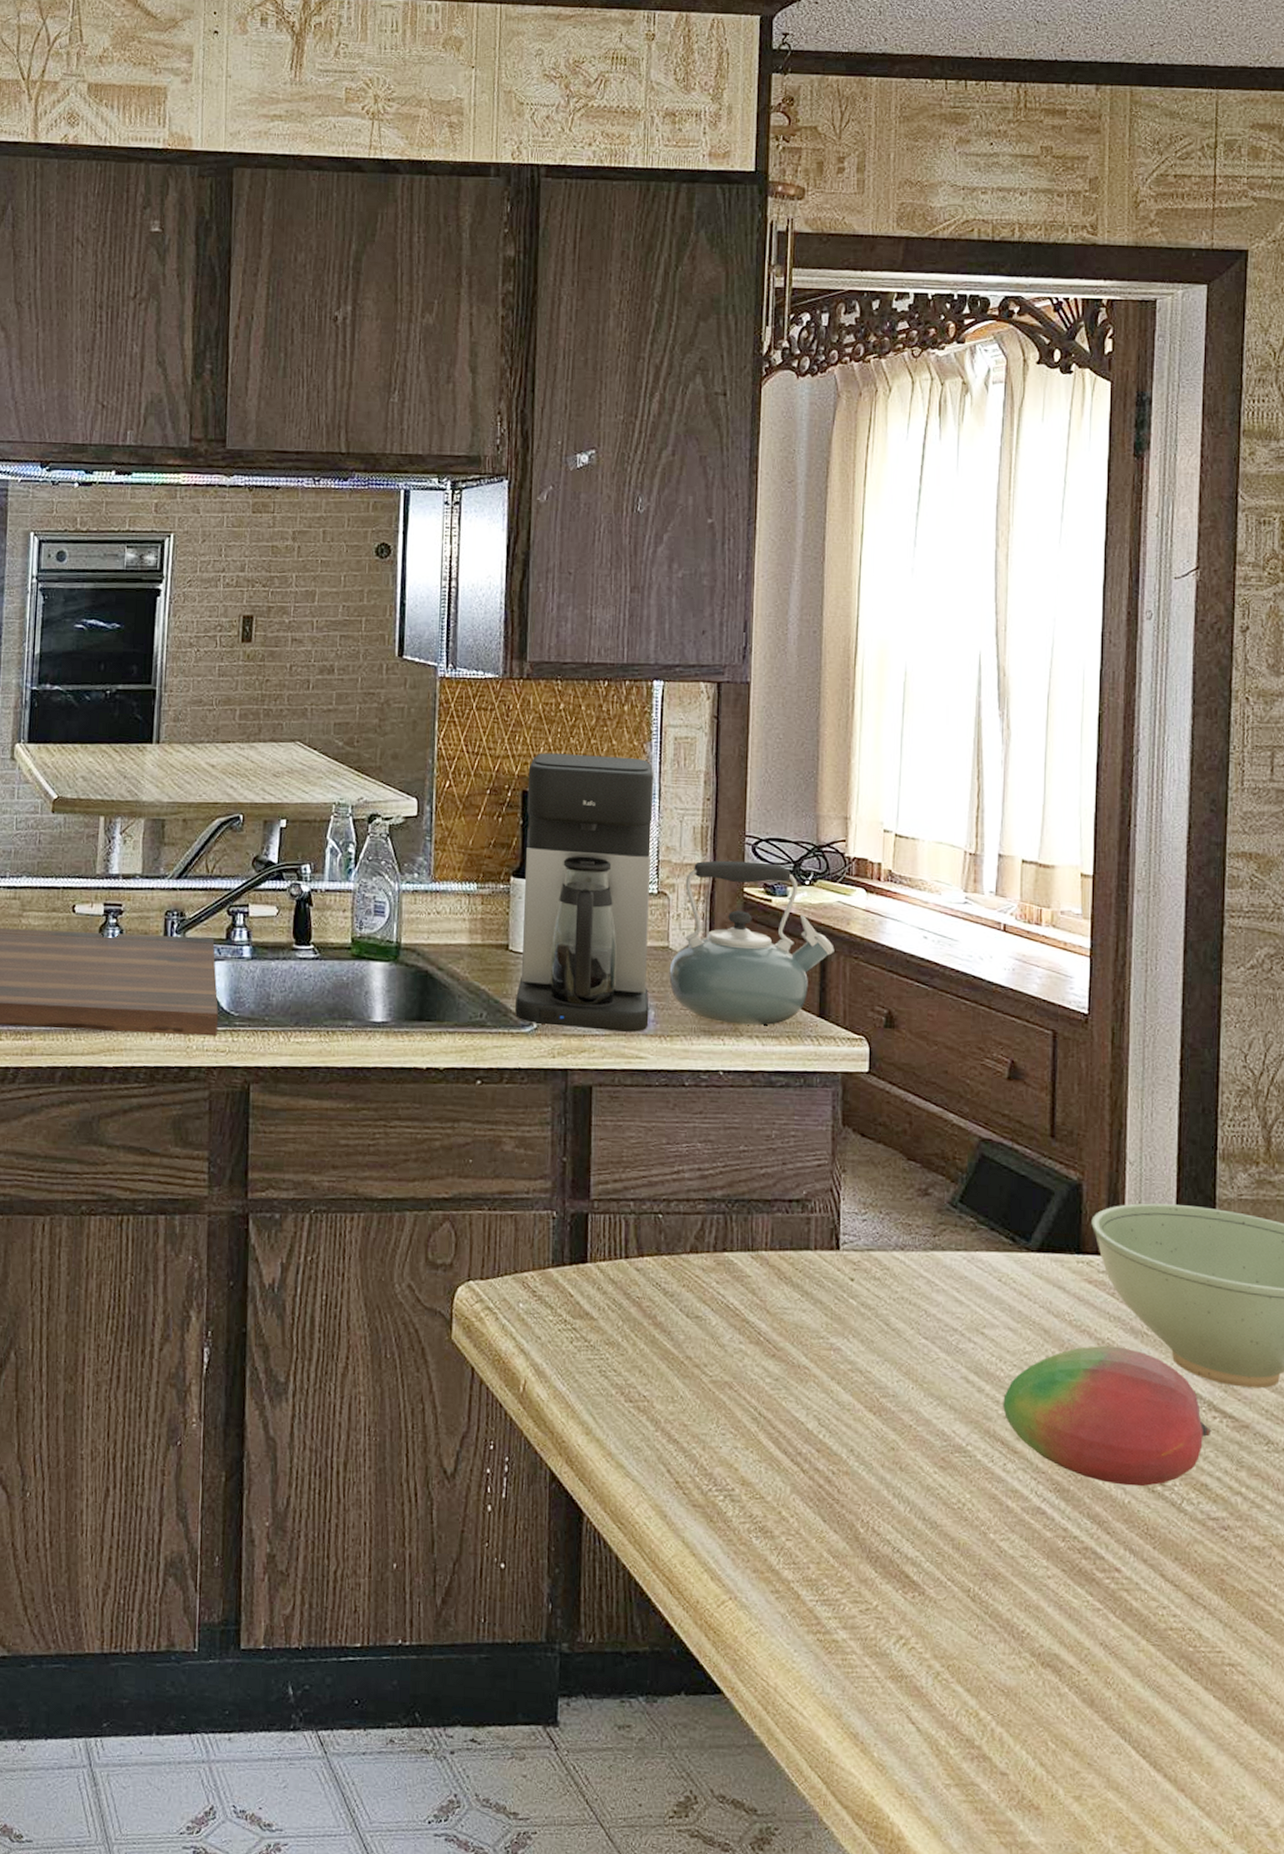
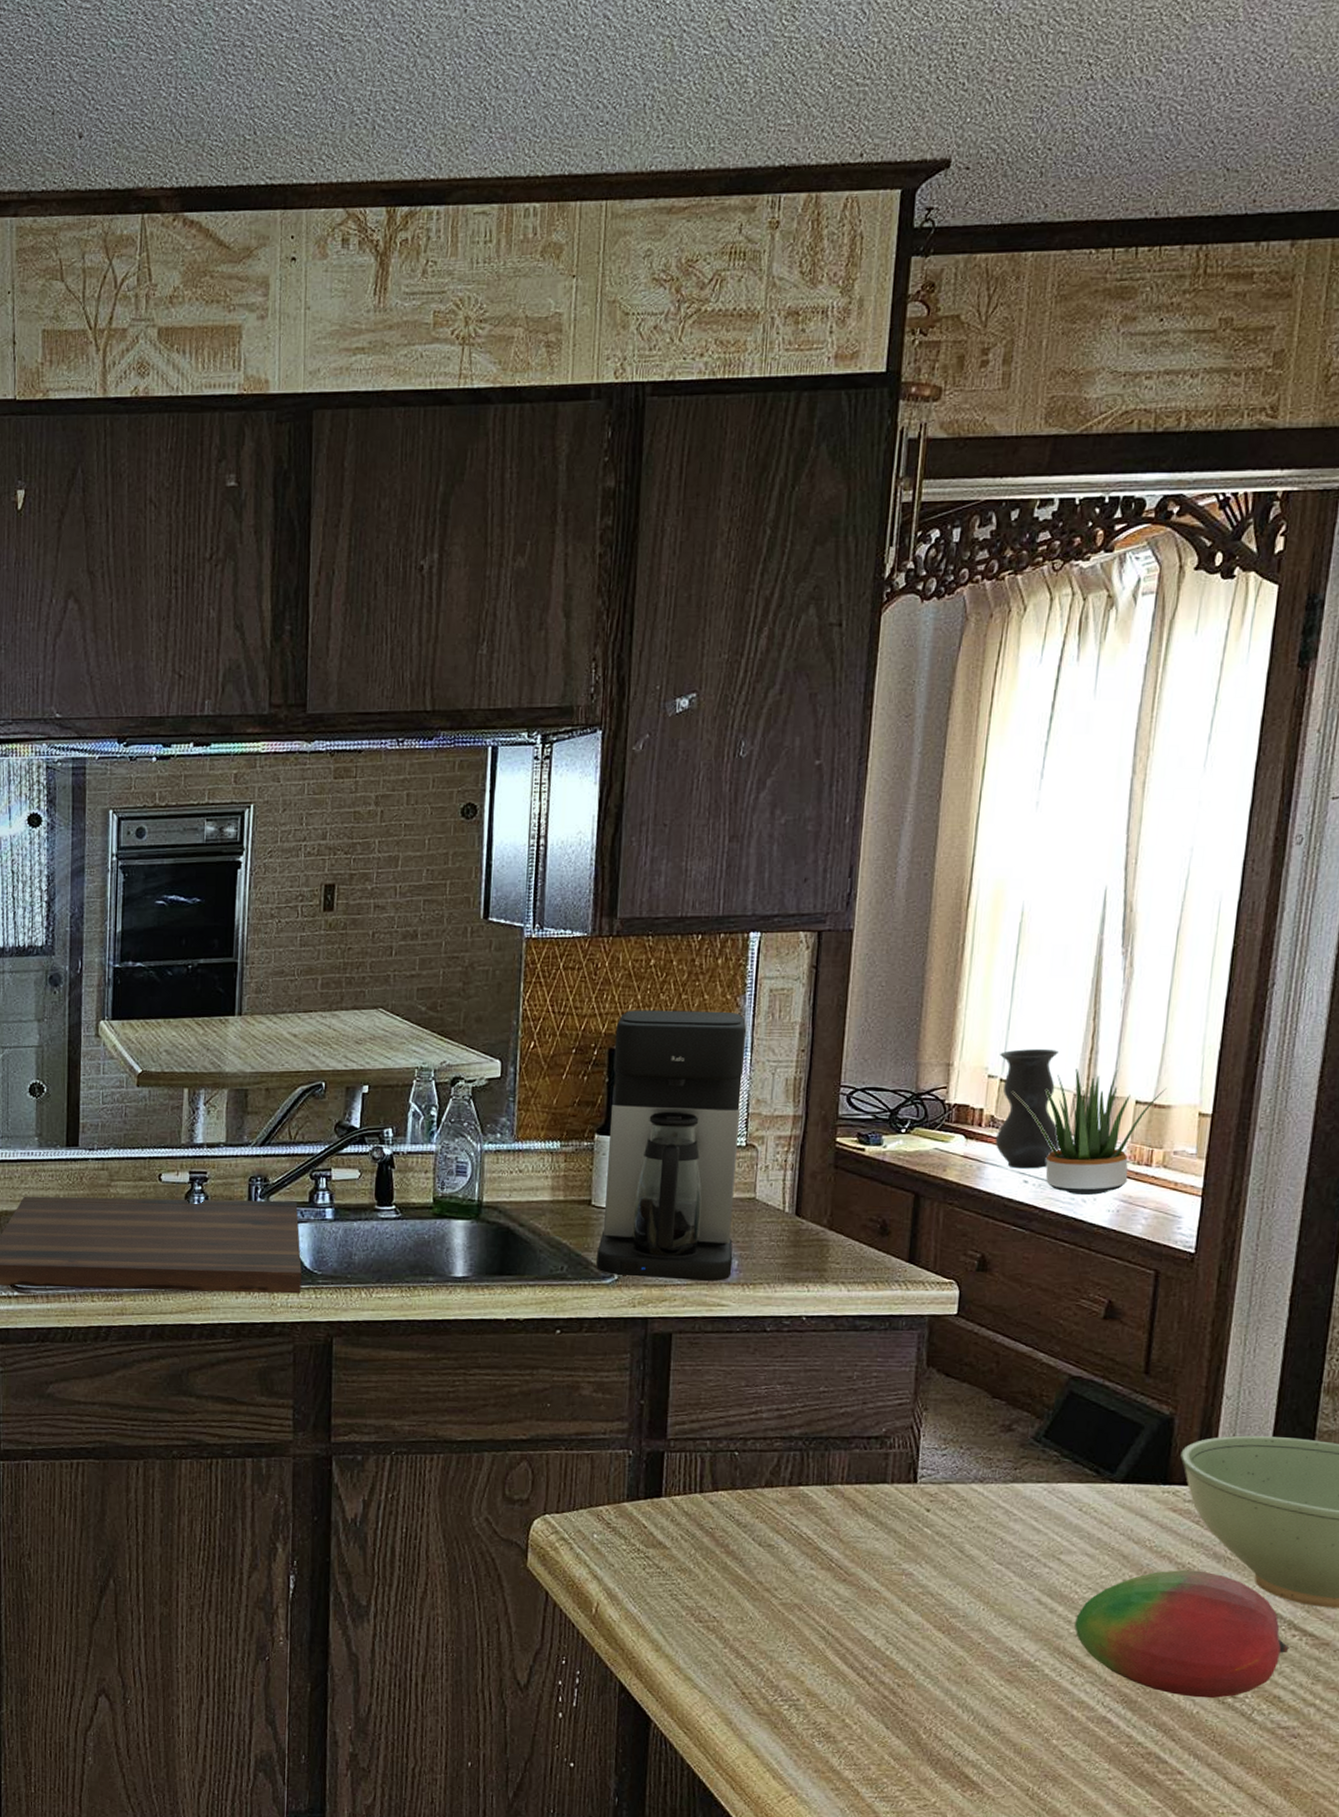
kettle: present [669,860,834,1026] -> none [754,1111,928,1272]
vase: none [893,805,956,925] -> present [995,1048,1061,1169]
potted plant: none [906,826,1050,953] -> present [1011,1069,1167,1196]

